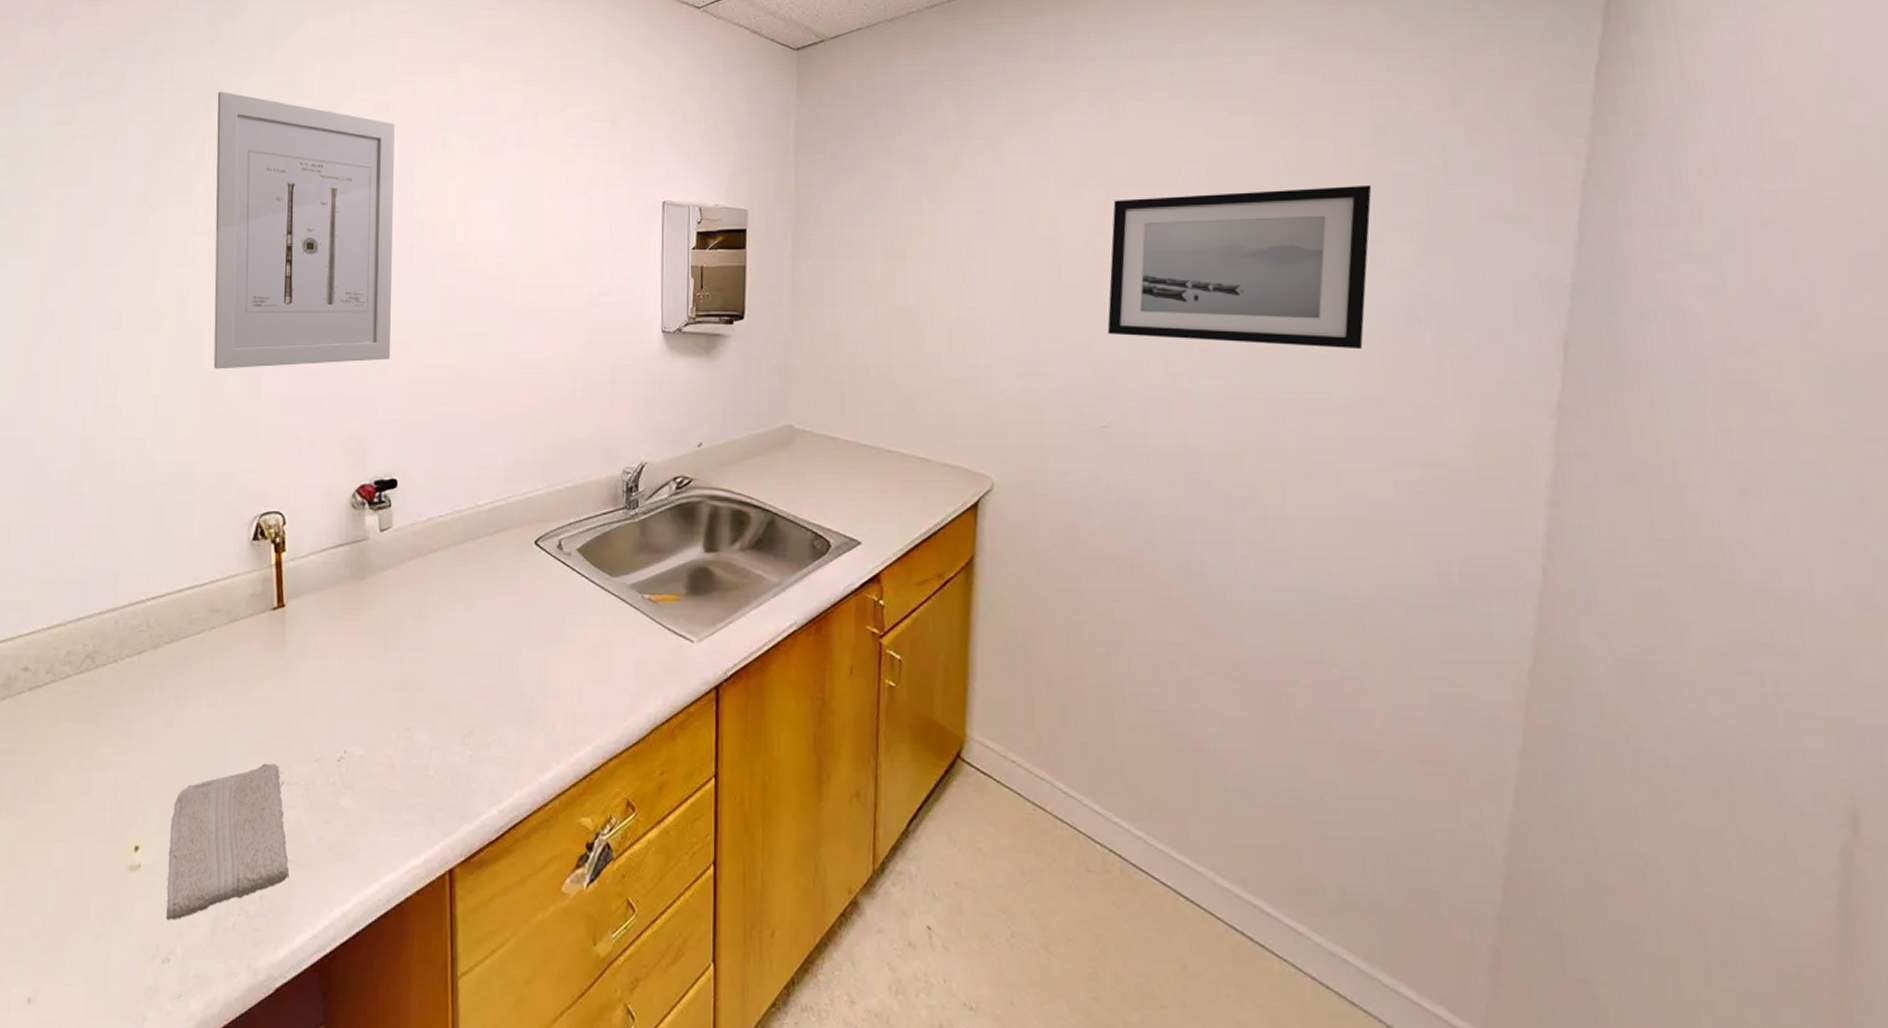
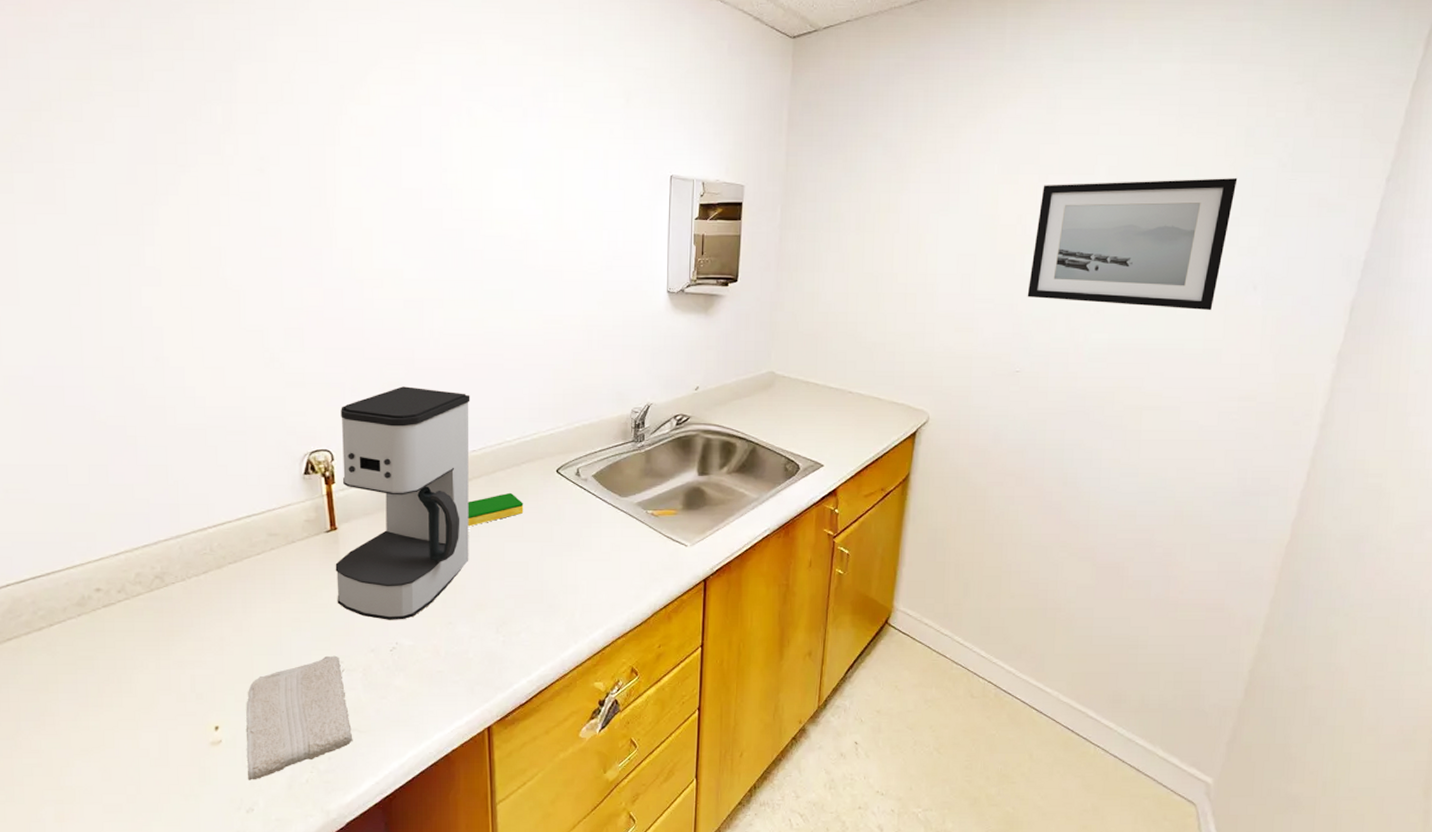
wall art: present [213,91,395,370] -> none [241,51,425,324]
coffee maker: none [280,440,438,722] -> present [335,386,470,620]
dish sponge: none [431,567,496,608] -> present [468,492,524,527]

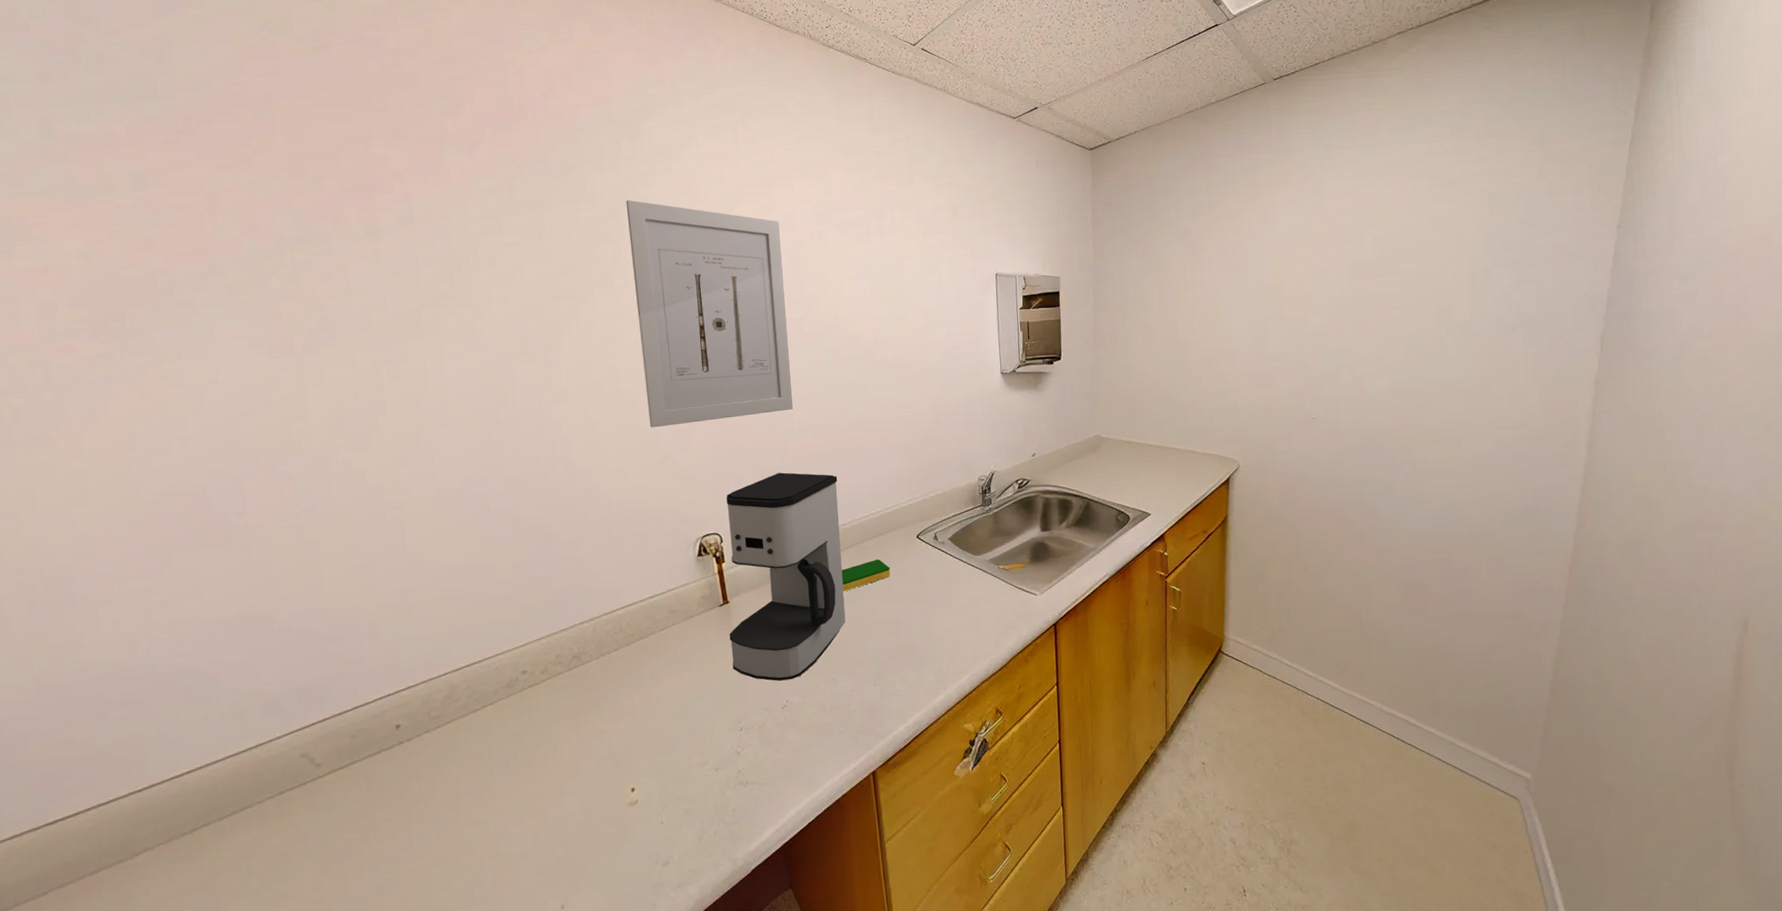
wall art: none [241,51,425,324] -> present [626,200,794,428]
washcloth: present [245,655,353,780] -> none [657,716,754,836]
wall art: present [1027,178,1238,311] -> none [1314,236,1487,354]

